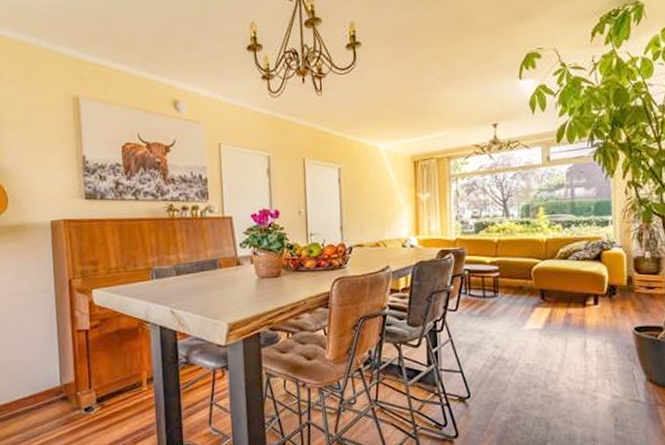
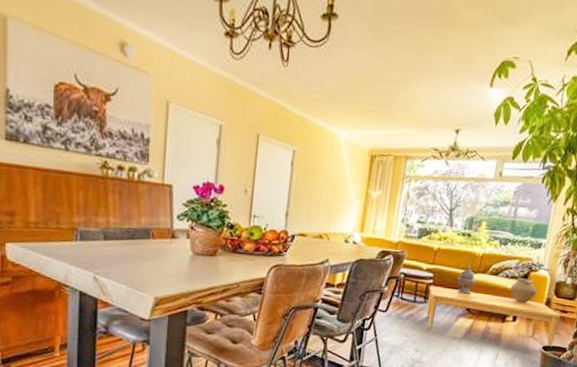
coffee table: none [497,278,648,328] -> present [426,286,561,347]
decorative urn: none [523,252,546,282] -> present [456,264,476,294]
ceramic pot: none [584,258,614,285] -> present [509,278,537,304]

